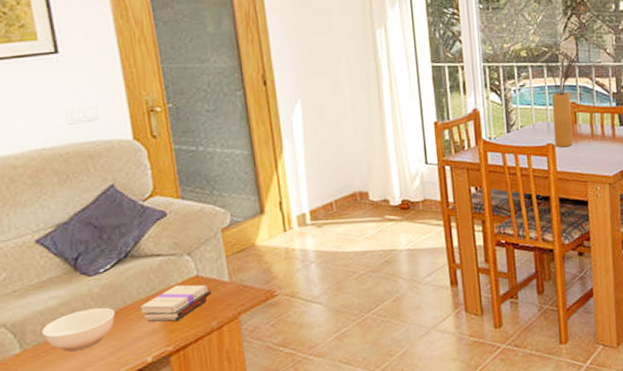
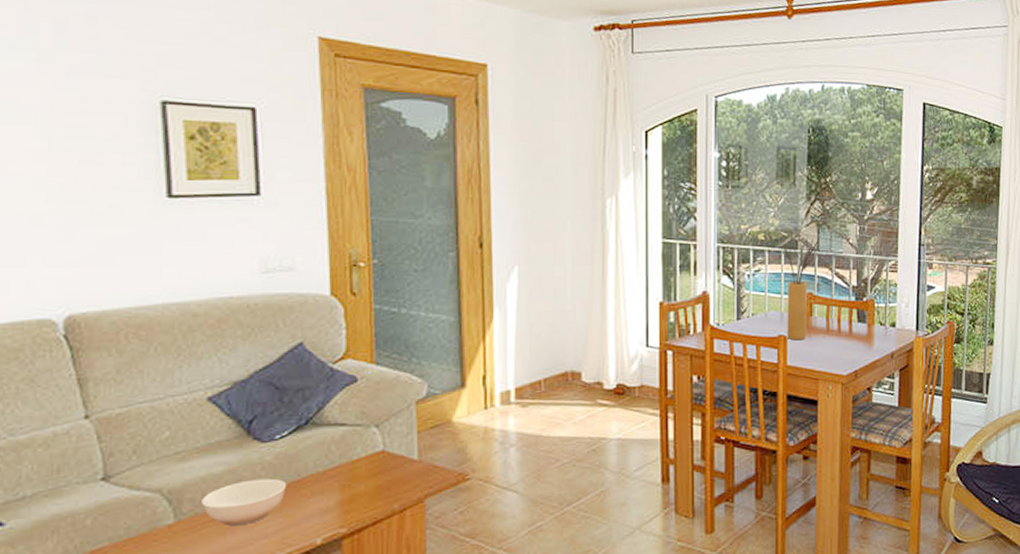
books: present [141,284,212,322] -> none [316,459,397,501]

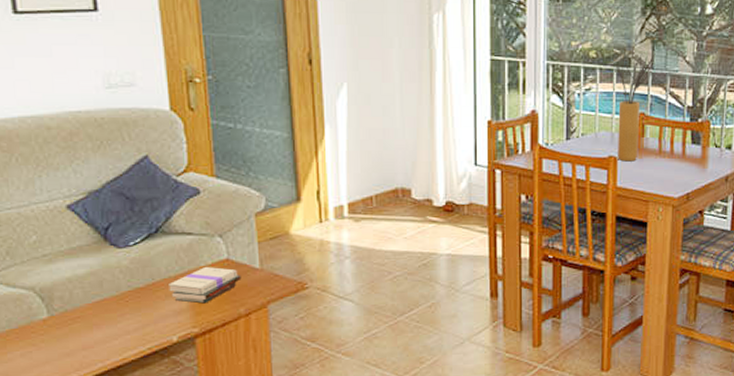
bowl: present [202,478,287,527] -> none [70,281,143,323]
books: none [316,459,397,501] -> present [169,266,242,304]

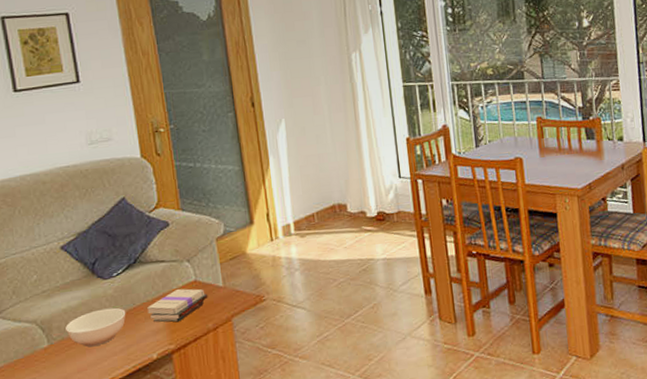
bowl: none [70,281,143,323] -> present [66,307,126,347]
vase: present [616,47,656,162] -> none [511,61,544,161]

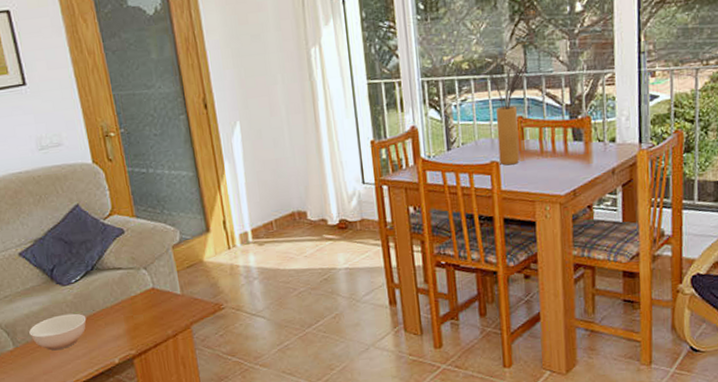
books: present [147,288,208,323] -> none [107,295,167,329]
vase: none [511,61,544,161] -> present [489,53,528,166]

